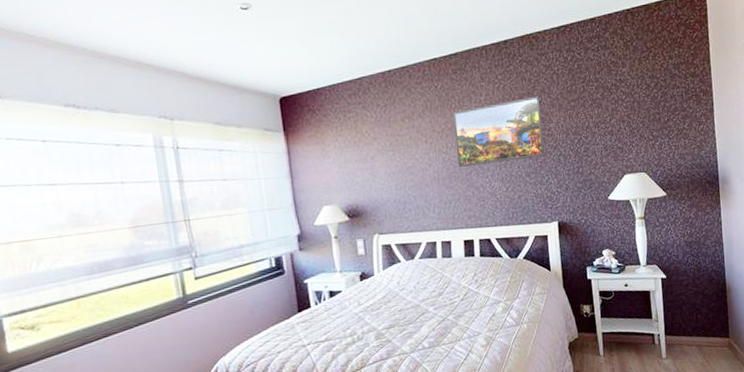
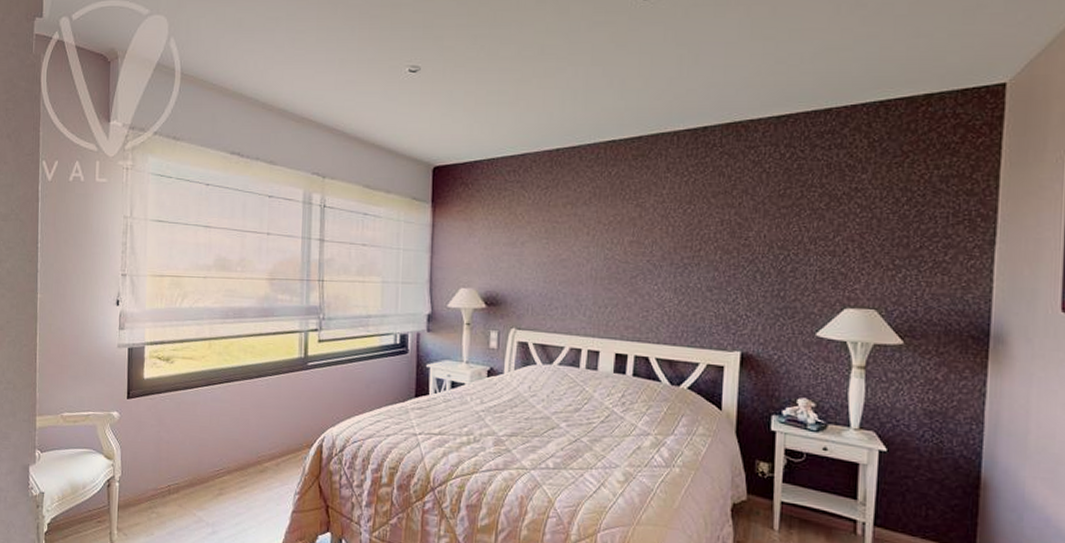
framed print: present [452,96,545,168] -> none [622,196,739,270]

